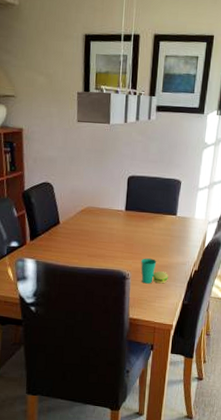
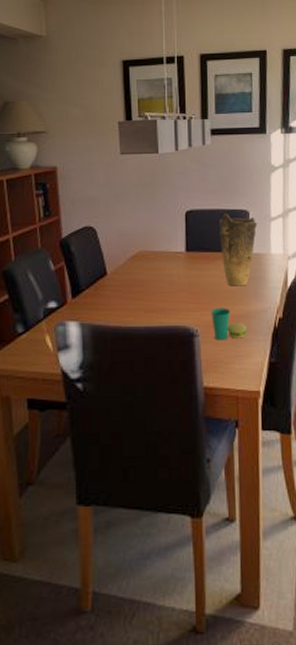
vase: none [154,180,187,243] -> present [219,212,258,286]

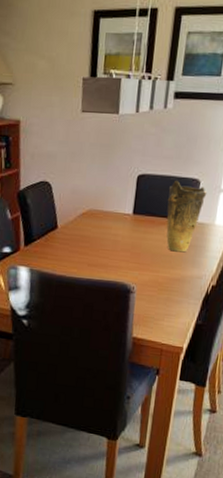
cup: present [211,308,247,341] -> none [148,269,180,300]

